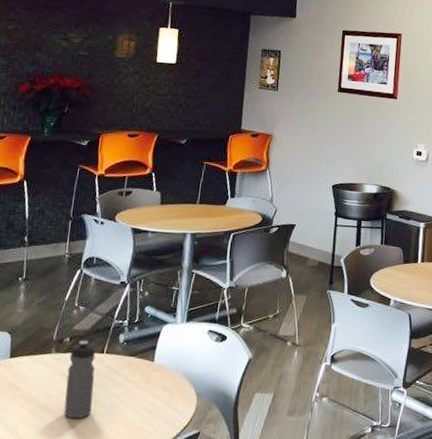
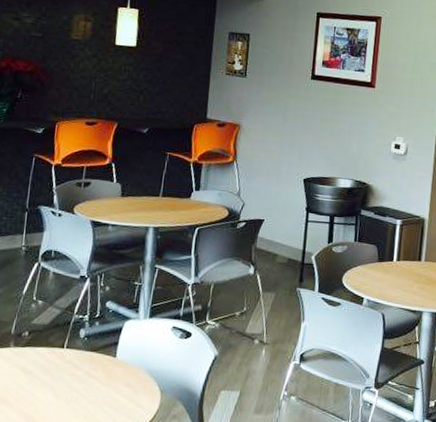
water bottle: present [64,340,96,419] -> none [24,334,56,413]

